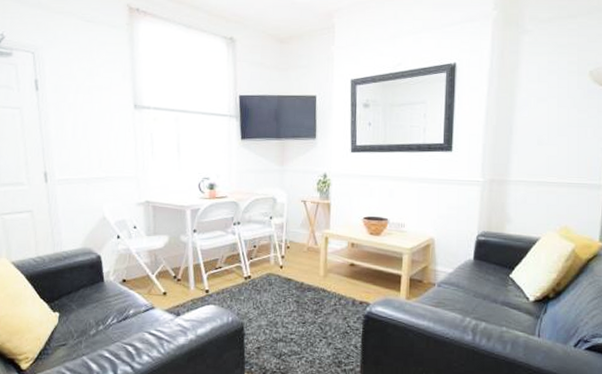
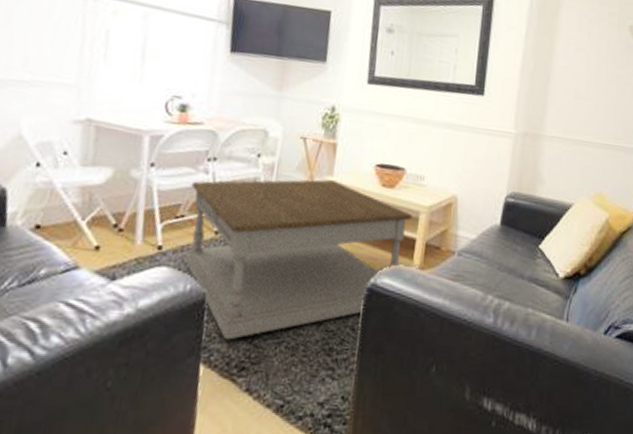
coffee table: none [224,233,397,357] -> present [186,179,412,340]

